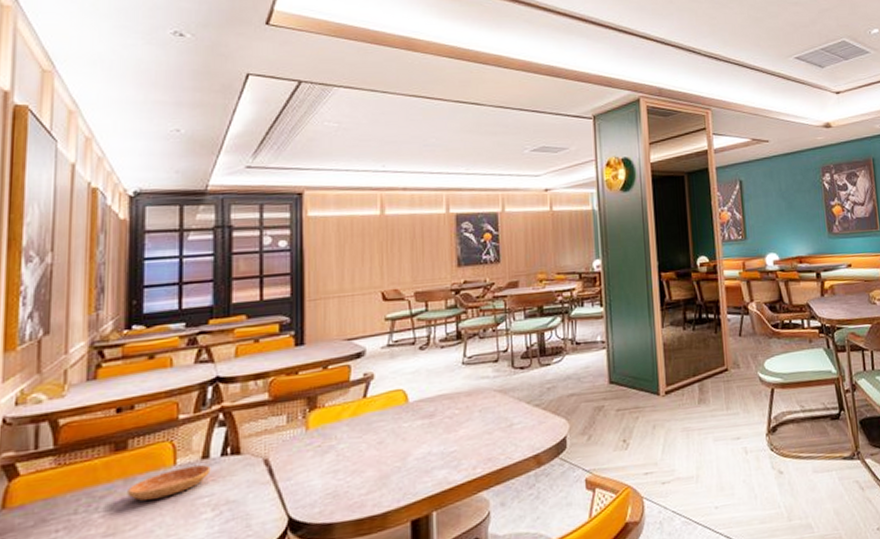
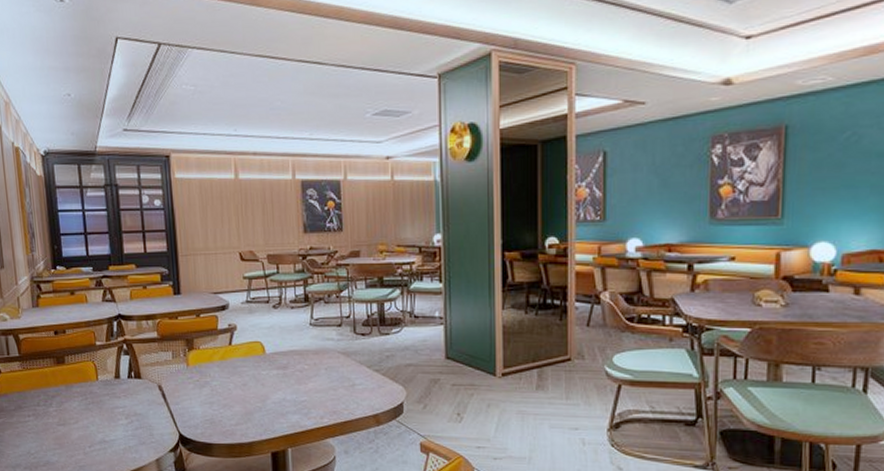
saucer: present [127,465,211,501] -> none [69,383,122,404]

